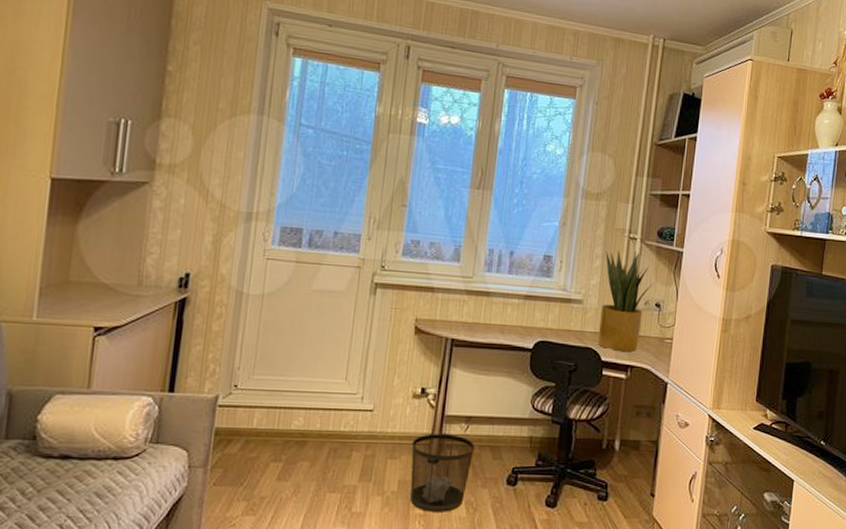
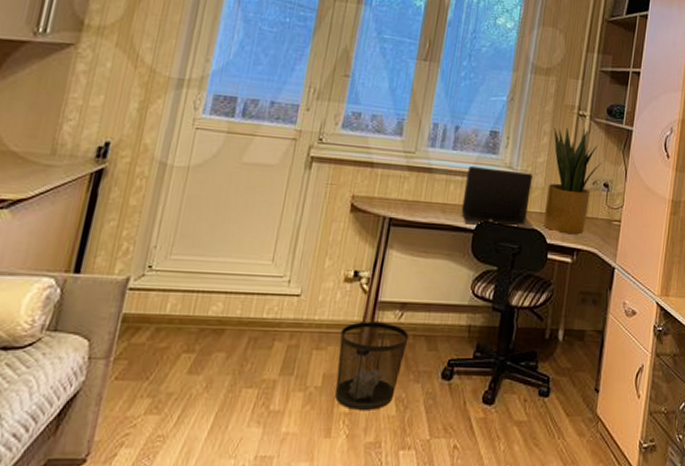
laptop computer: none [519,290,589,349] -> present [461,166,534,230]

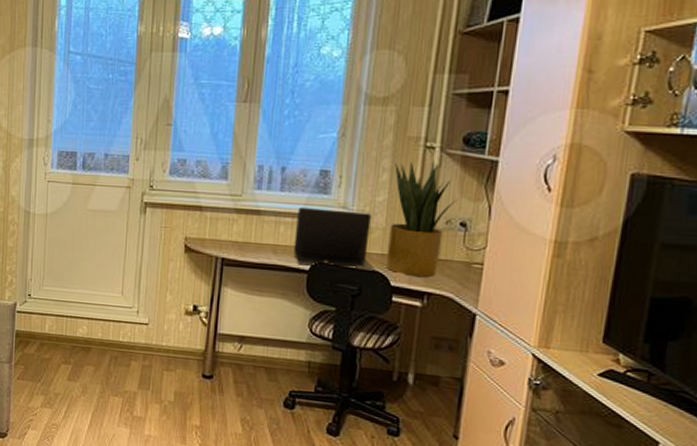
waste bin: present [334,321,409,410] -> none [185,350,249,427]

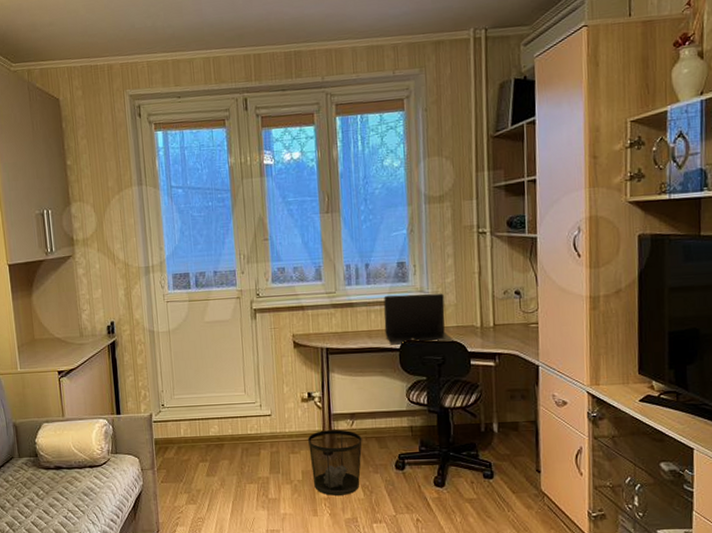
waste bin: none [185,350,249,427] -> present [307,429,362,496]
planter: present [386,159,459,278] -> none [457,242,511,342]

